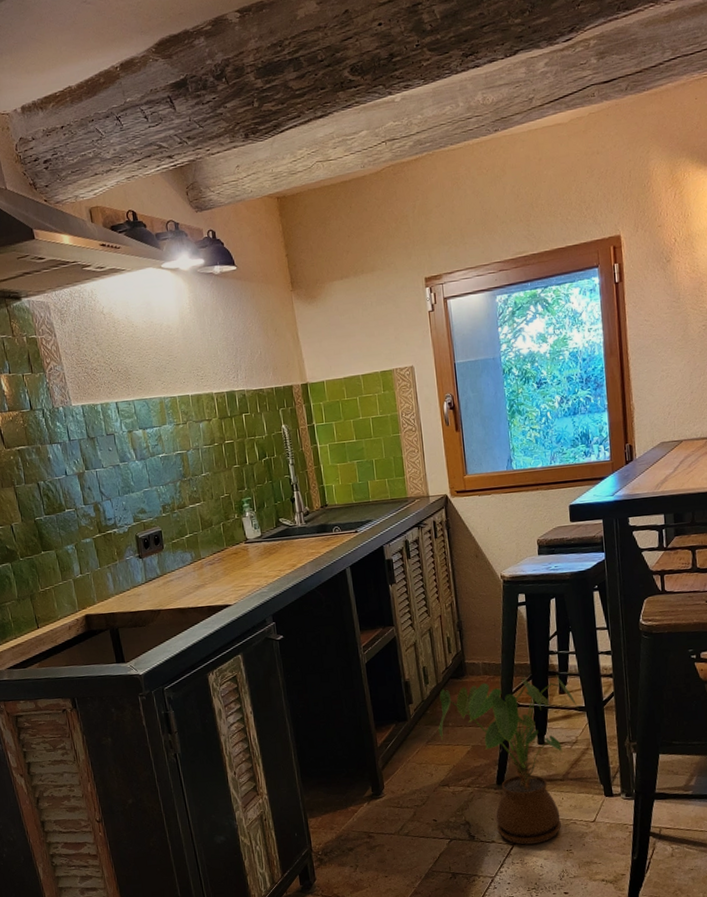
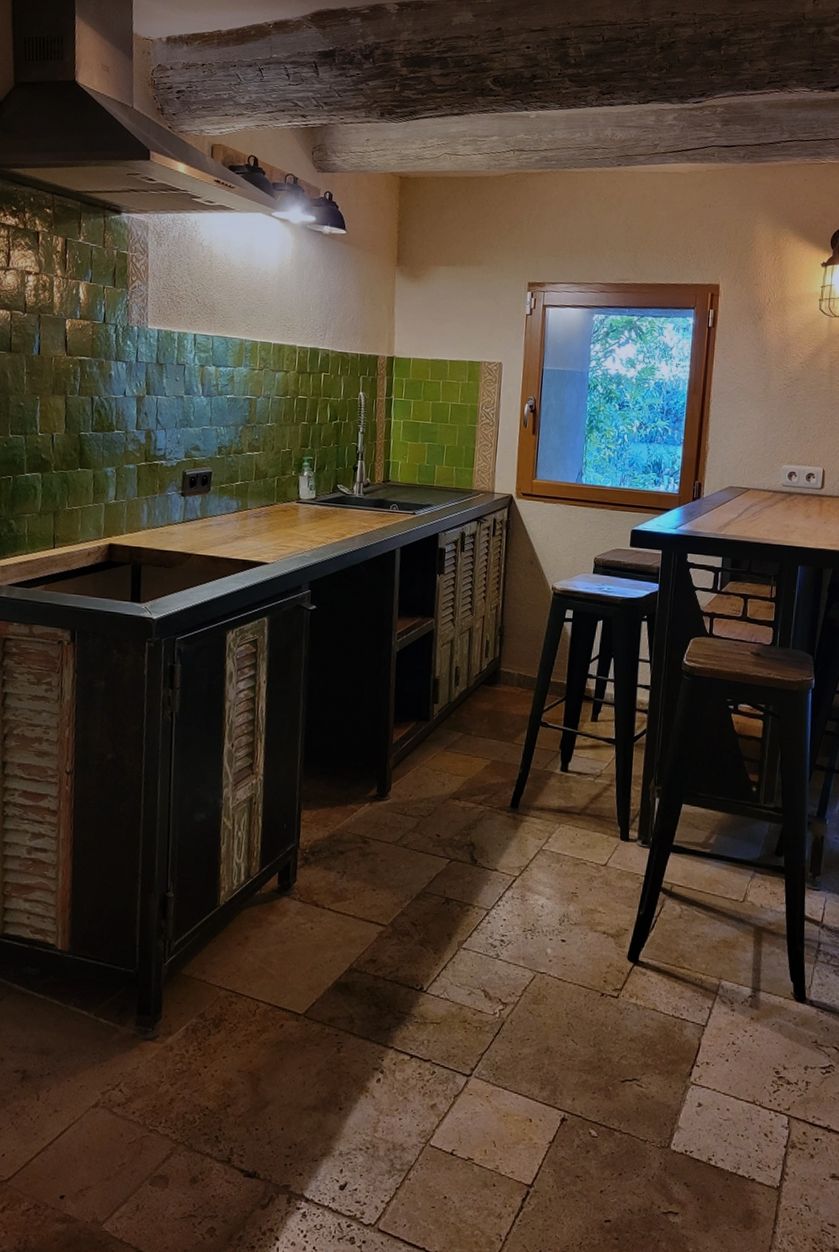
house plant: present [438,675,579,845] -> none [459,694,609,880]

